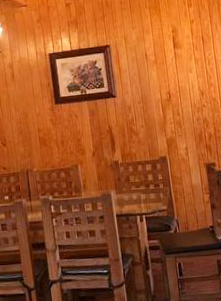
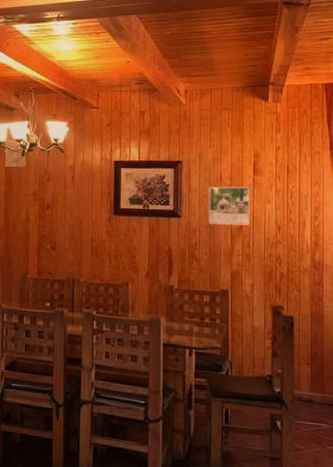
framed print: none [137,60,177,99] -> present [208,186,250,226]

